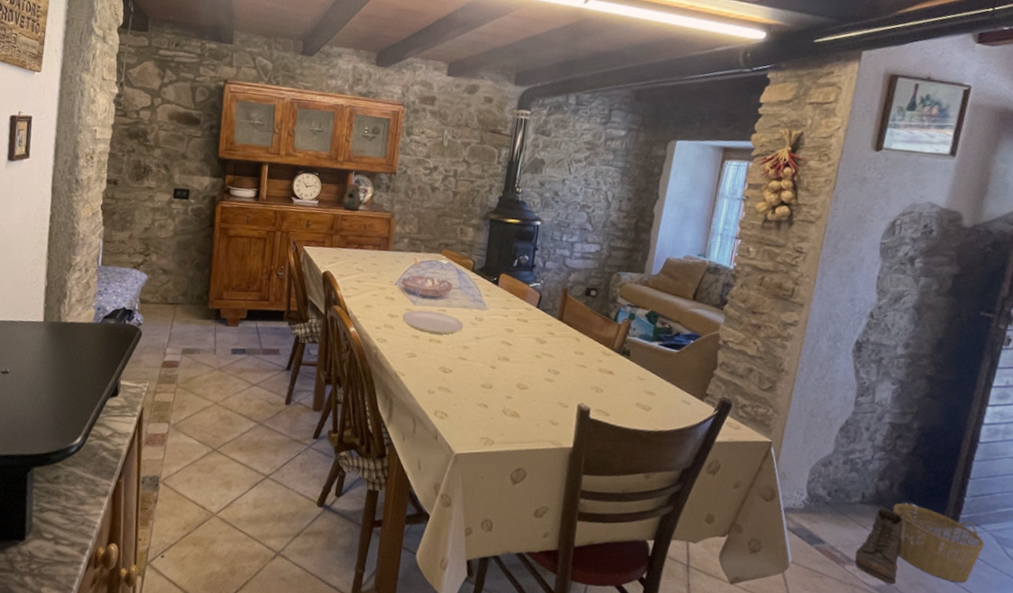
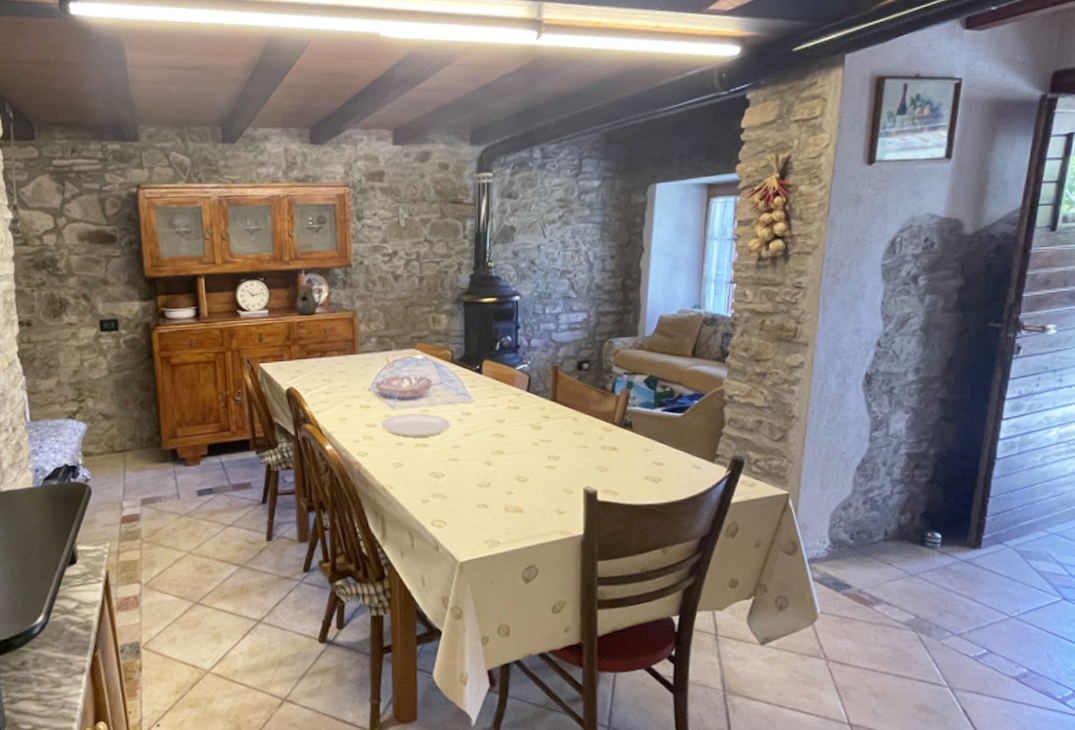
boot: present [855,508,904,585] -> none [883,542,929,617]
basket: present [892,502,986,583] -> none [916,533,1010,604]

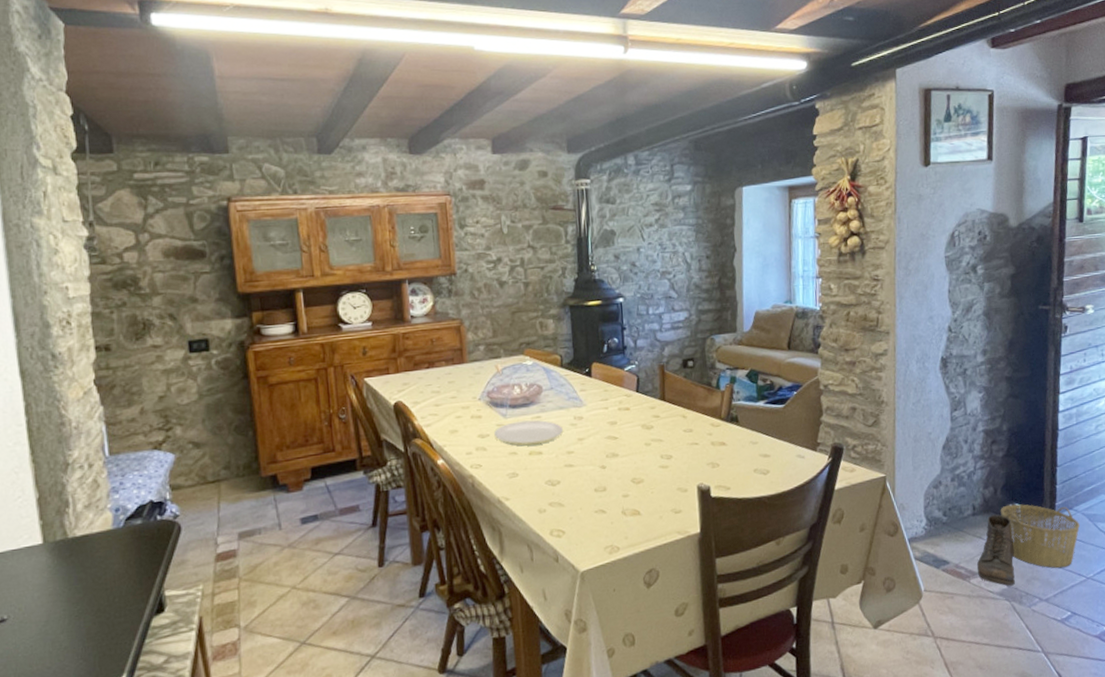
ceramic pitcher: present [295,284,322,317] -> none [400,294,428,328]
boot: none [883,542,929,617] -> present [977,514,1015,587]
basket: none [916,533,1010,604] -> present [1000,504,1081,568]

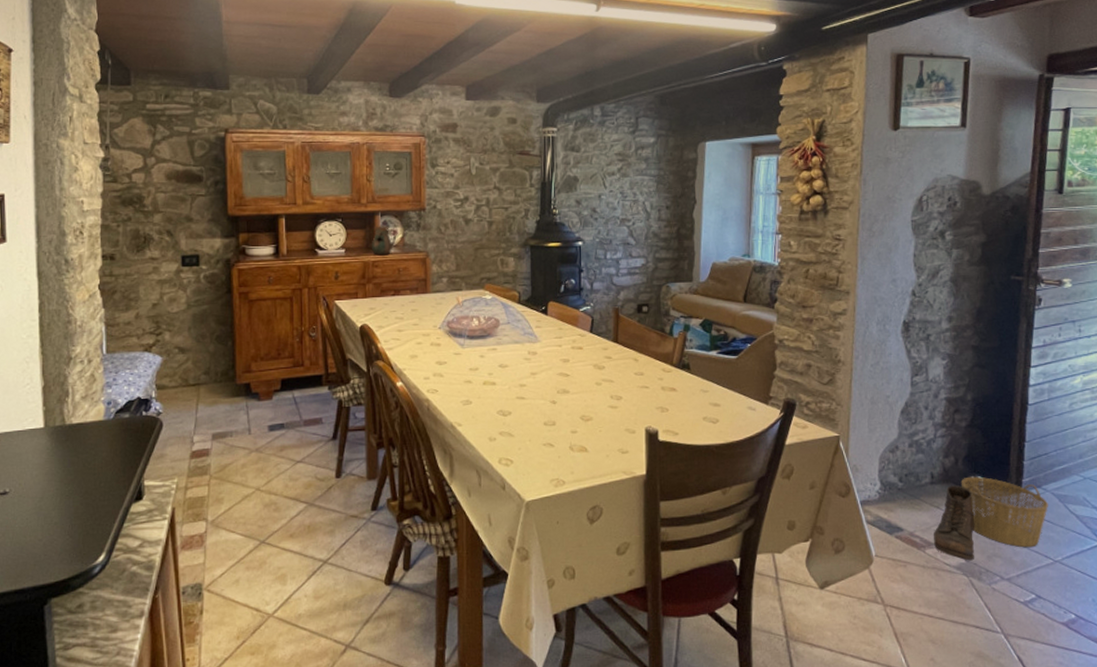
ceramic pitcher: none [400,294,428,328] -> present [371,226,397,257]
plate: present [493,420,564,446] -> none [450,351,518,376]

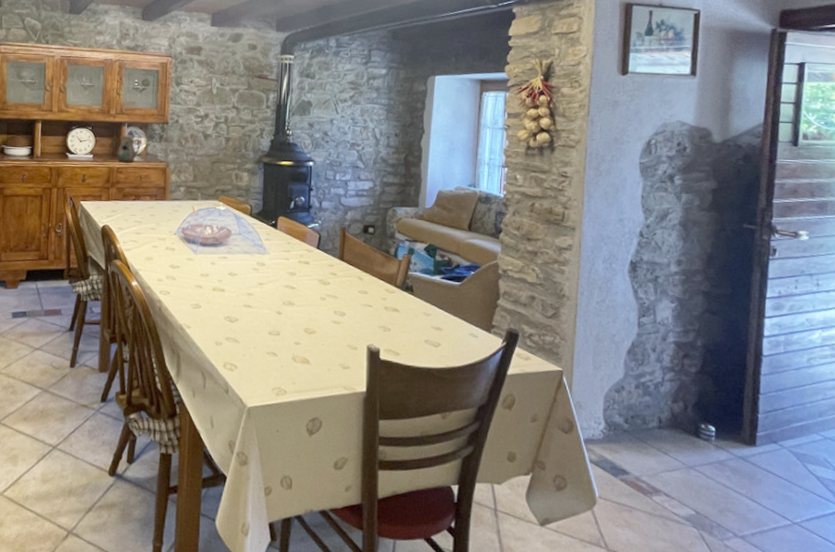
boot: present [934,485,975,561] -> none [661,432,706,513]
basket: present [960,476,1049,548] -> none [690,424,786,506]

